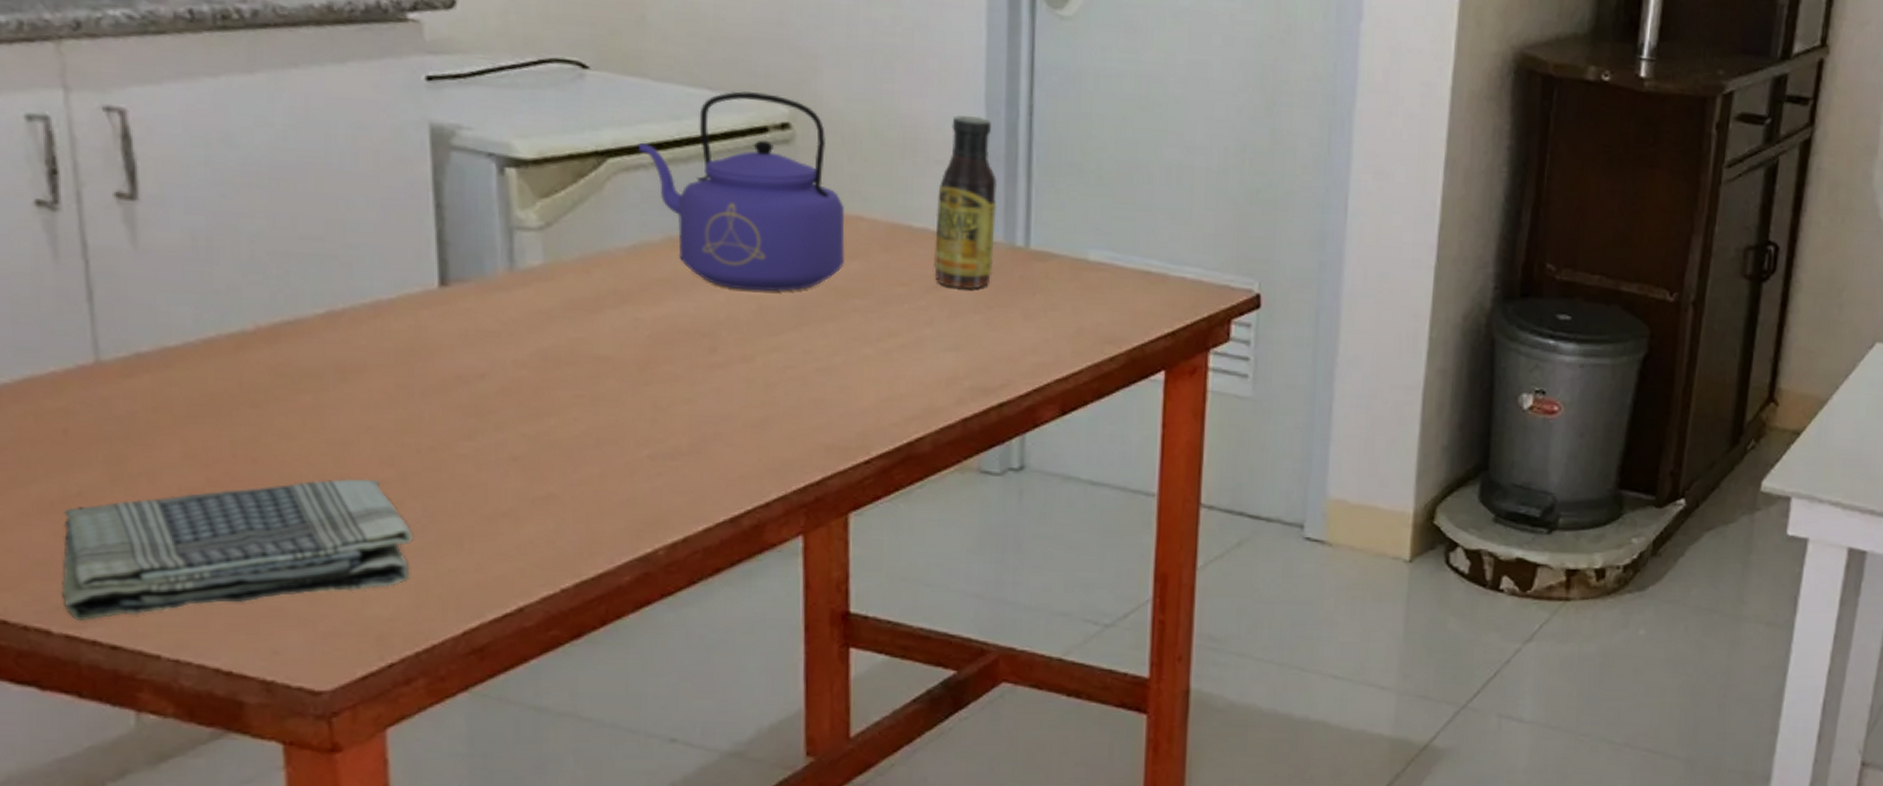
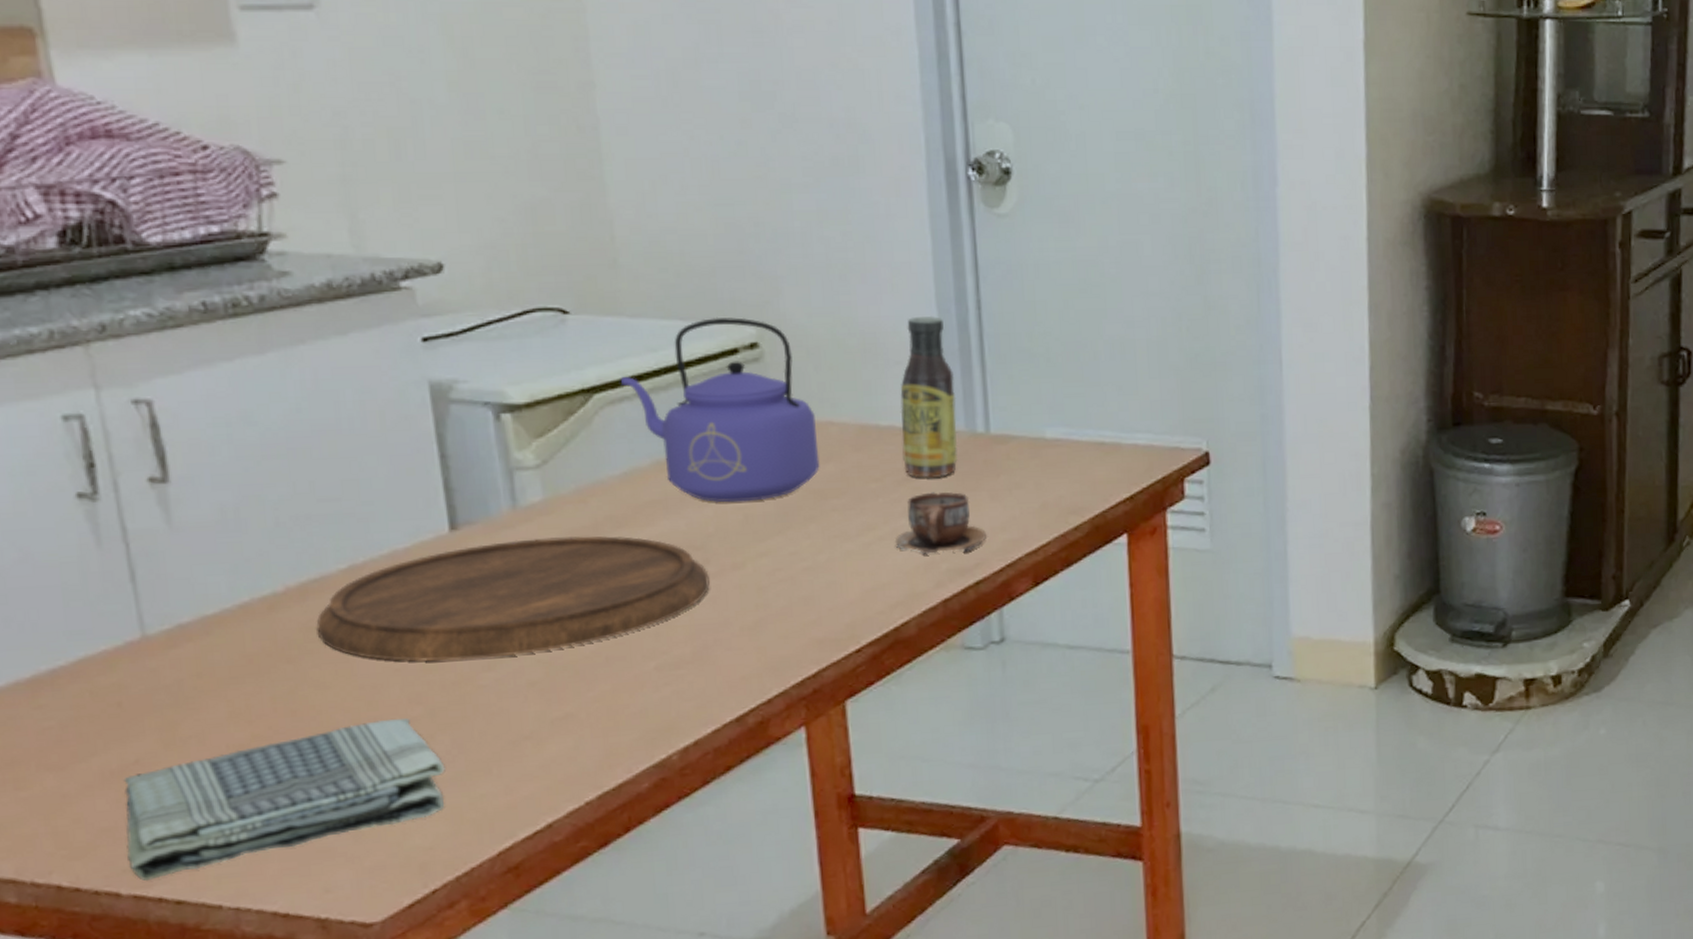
cutting board: none [286,304,715,427] -> present [316,536,710,662]
cup: none [917,303,1016,371] -> present [895,492,987,556]

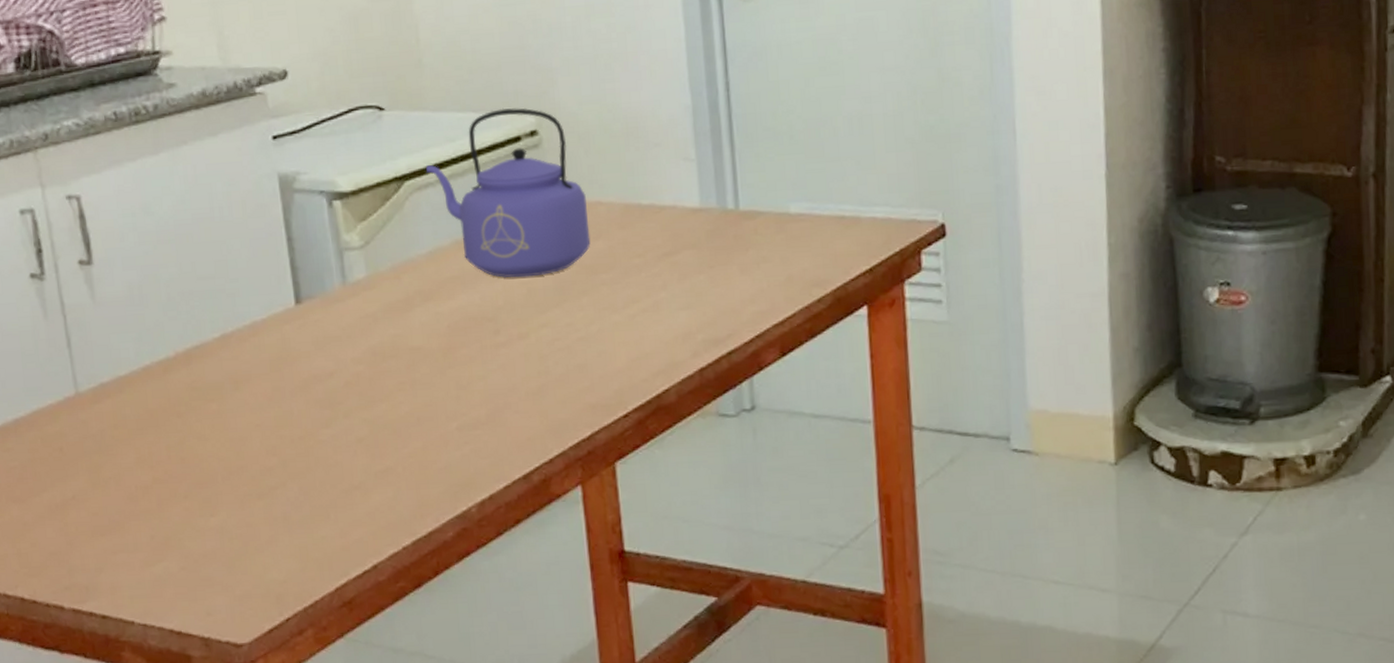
dish towel: present [123,717,445,882] -> none [65,467,295,598]
cutting board: present [316,536,710,662] -> none [198,308,500,418]
cup: present [895,492,987,556] -> none [656,266,738,327]
sauce bottle: present [900,315,958,479] -> none [659,99,711,254]

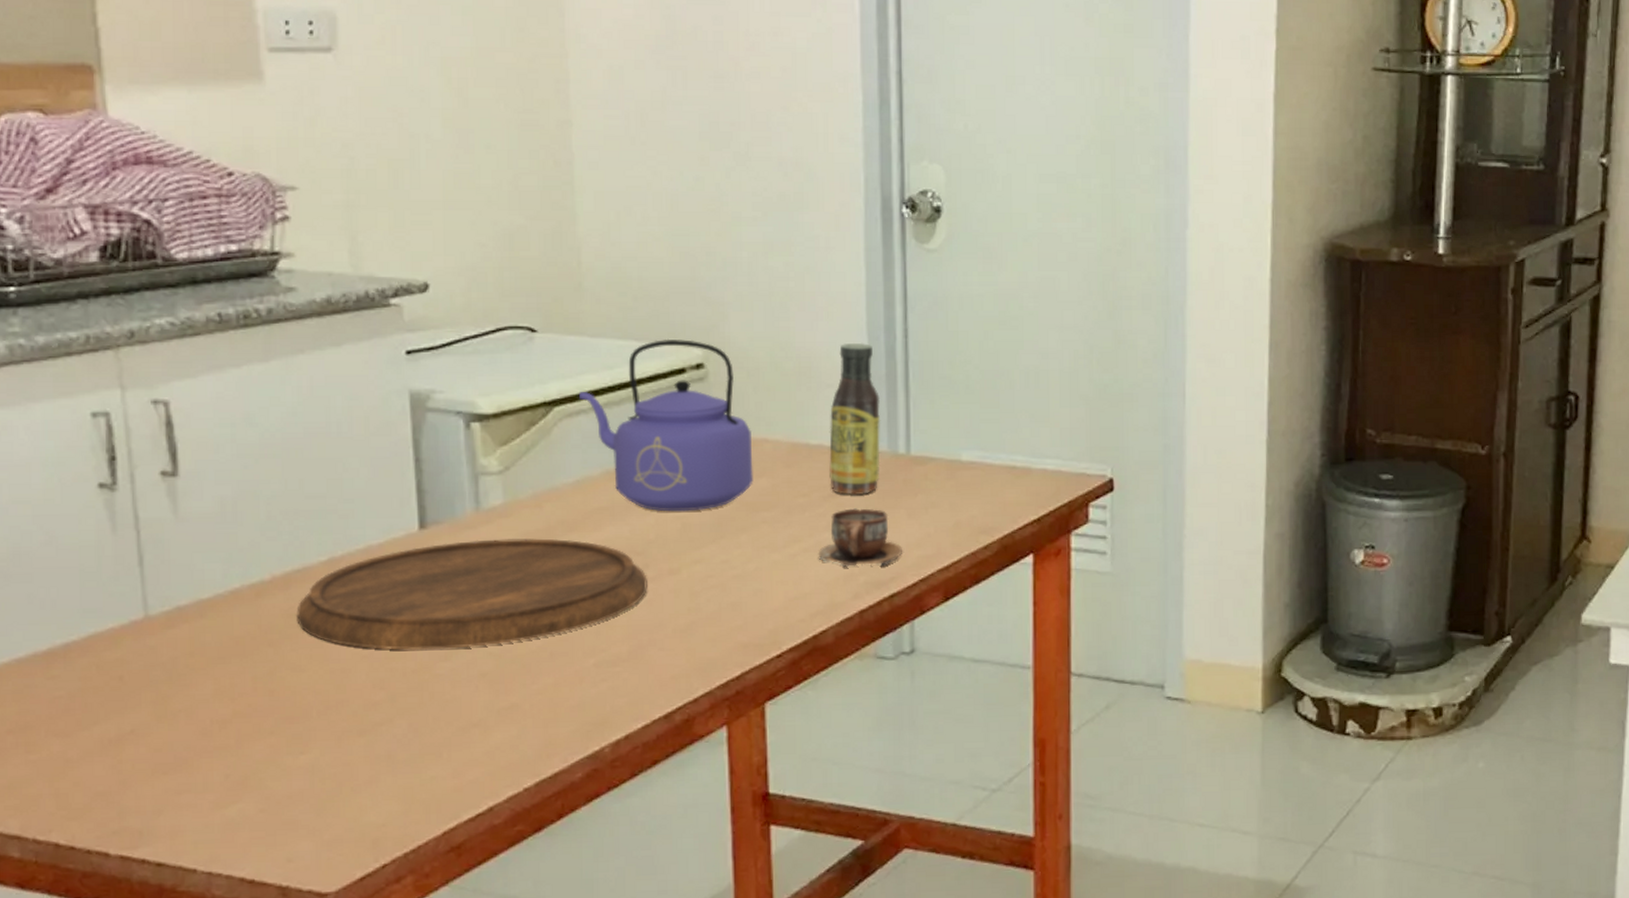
cutting board: none [198,308,500,418] -> present [296,538,648,650]
cup: none [656,266,738,327] -> present [818,508,903,568]
sauce bottle: none [659,99,711,254] -> present [829,342,881,496]

